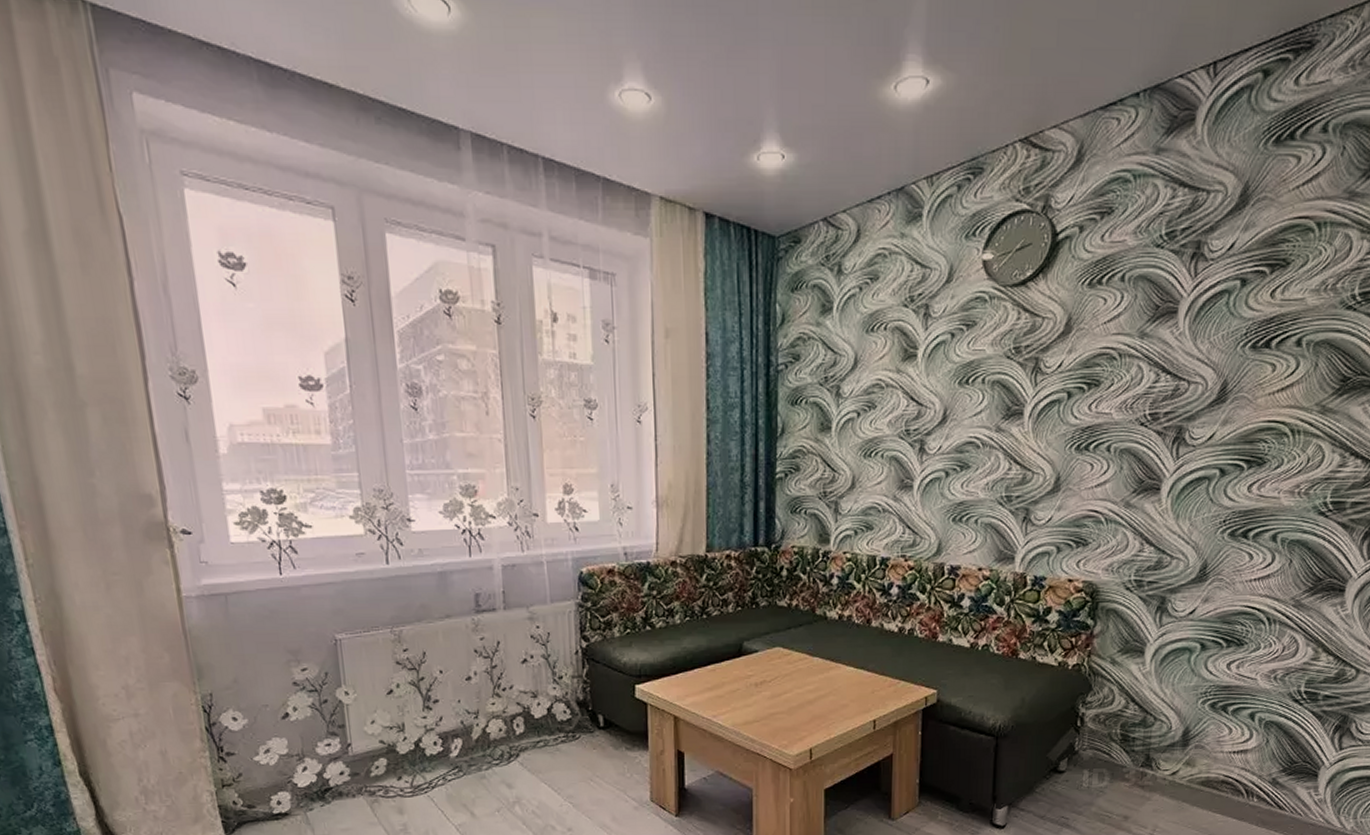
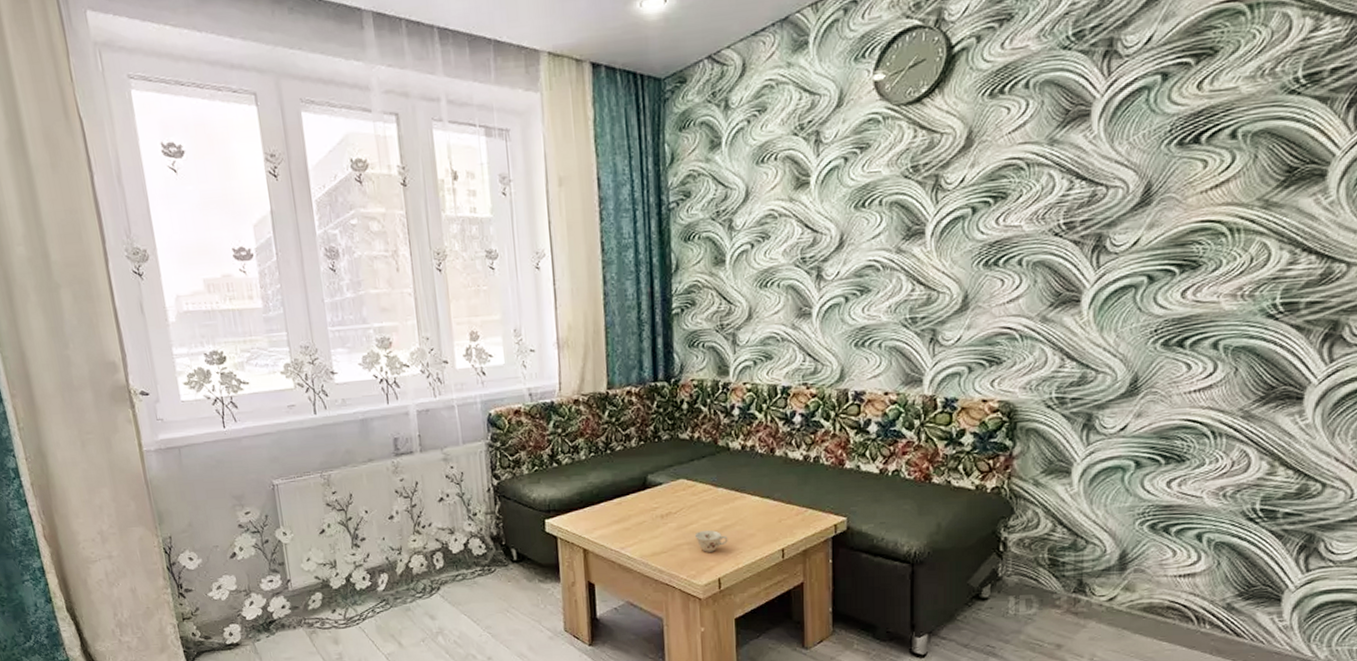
teacup: none [789,699,821,722] -> present [695,530,728,552]

